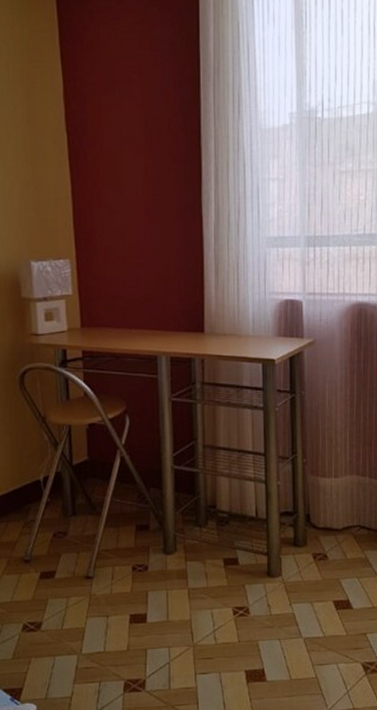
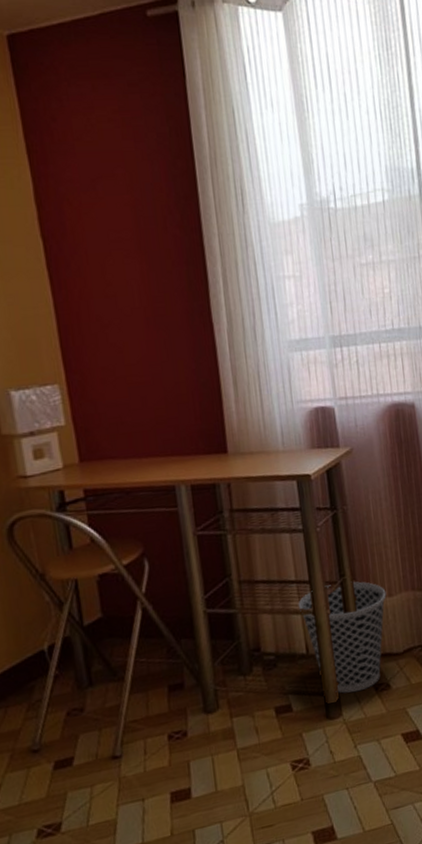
wastebasket: none [252,460,333,558] -> present [298,581,387,693]

